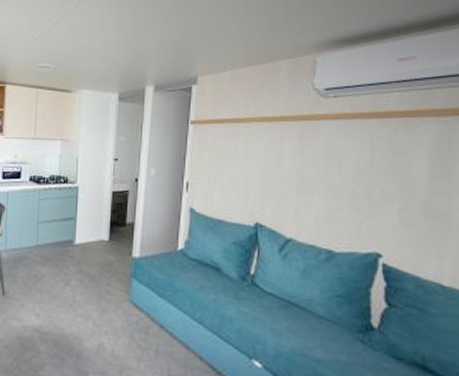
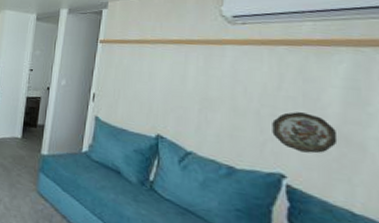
decorative plate: none [367,187,426,229] -> present [272,112,338,154]

